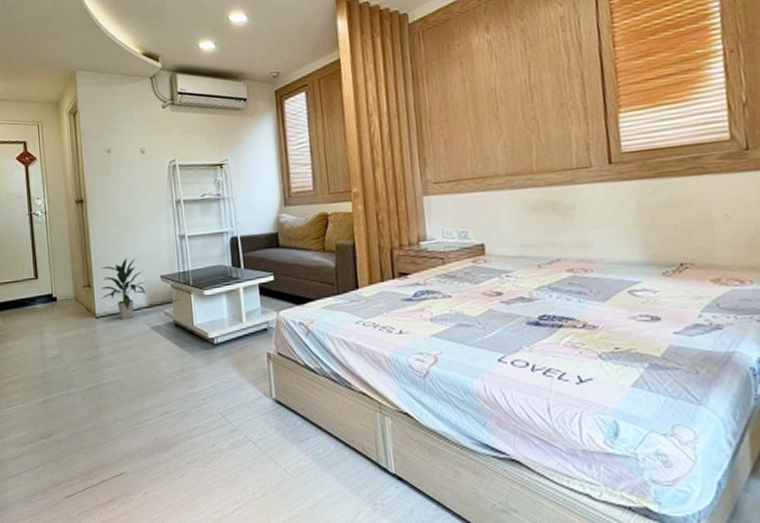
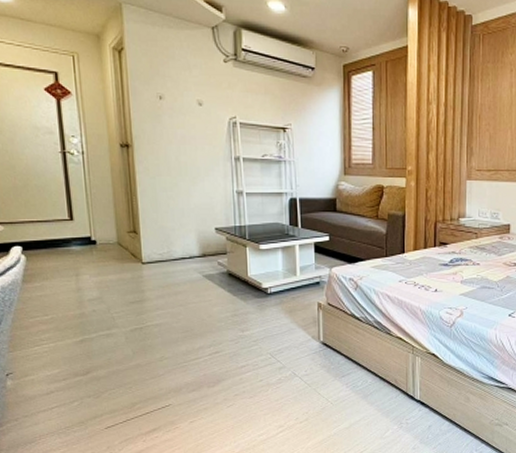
indoor plant: present [100,258,146,320] -> none [148,208,199,267]

